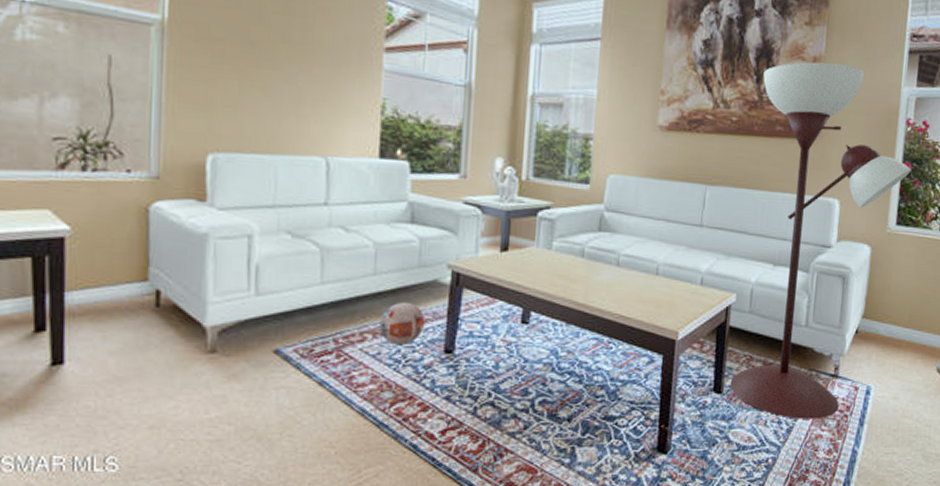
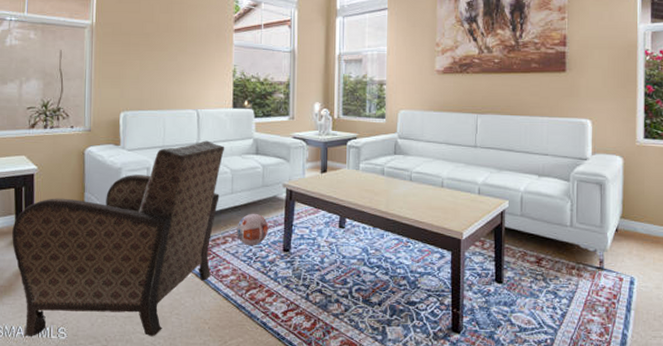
armchair: none [28,200,367,470] -> present [12,140,225,337]
floor lamp: present [729,61,911,419] -> none [509,10,653,306]

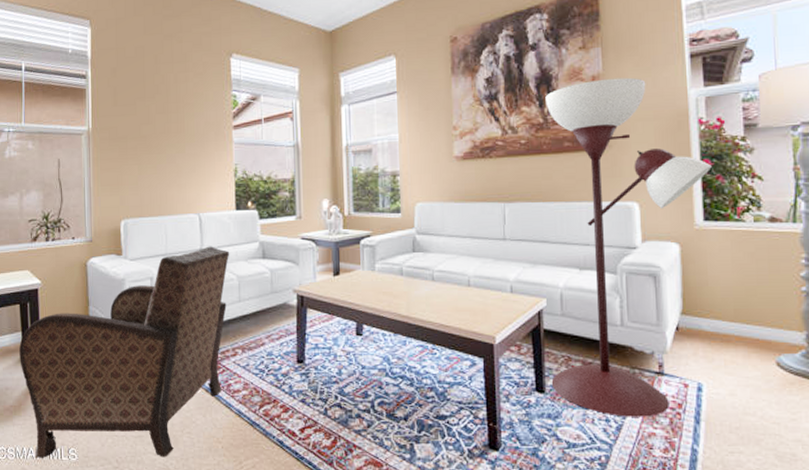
ball: present [236,213,269,246] -> none [246,322,280,358]
floor lamp: none [509,10,653,306] -> present [545,77,712,417]

